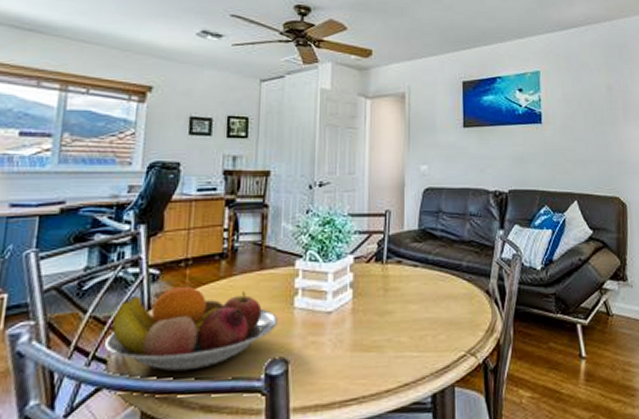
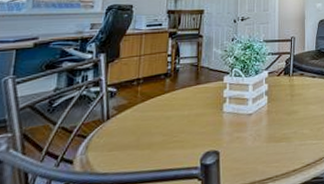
fruit bowl: present [103,287,279,372] -> none [70,100,211,167]

